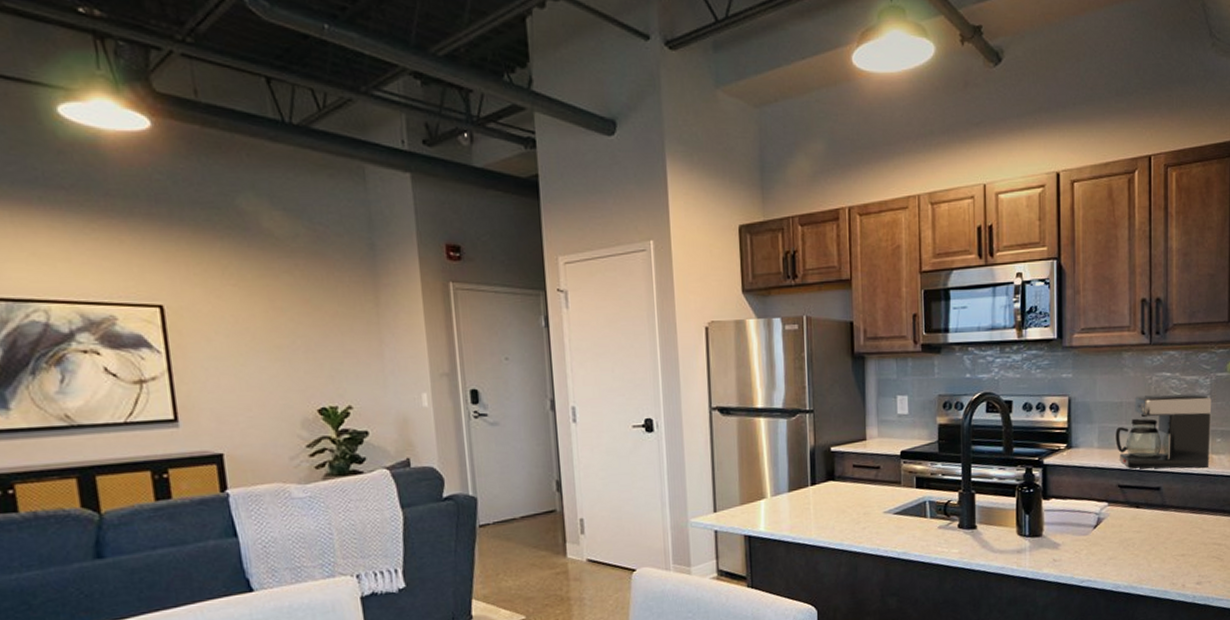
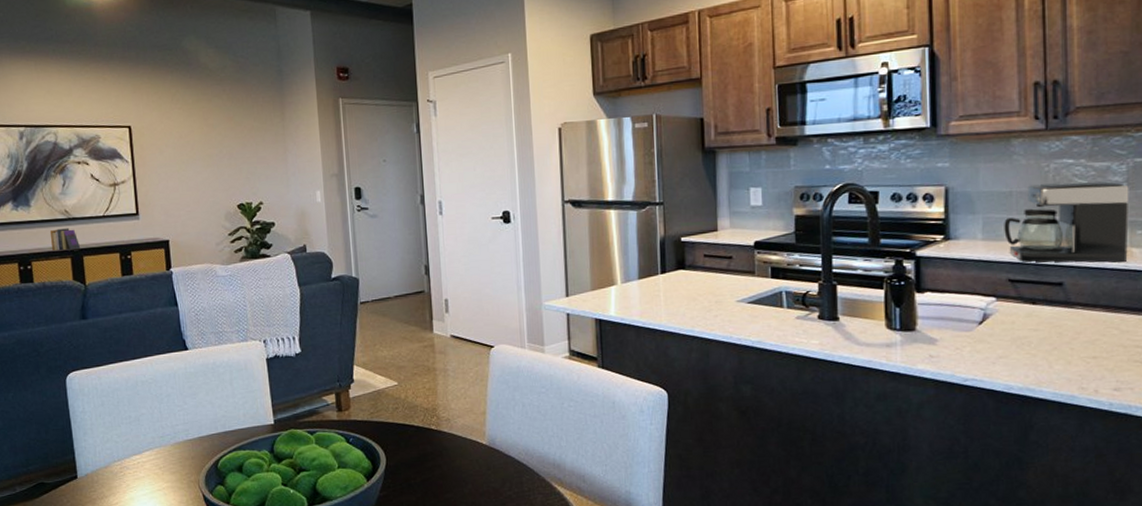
books: none [42,438,92,470] -> present [49,228,81,252]

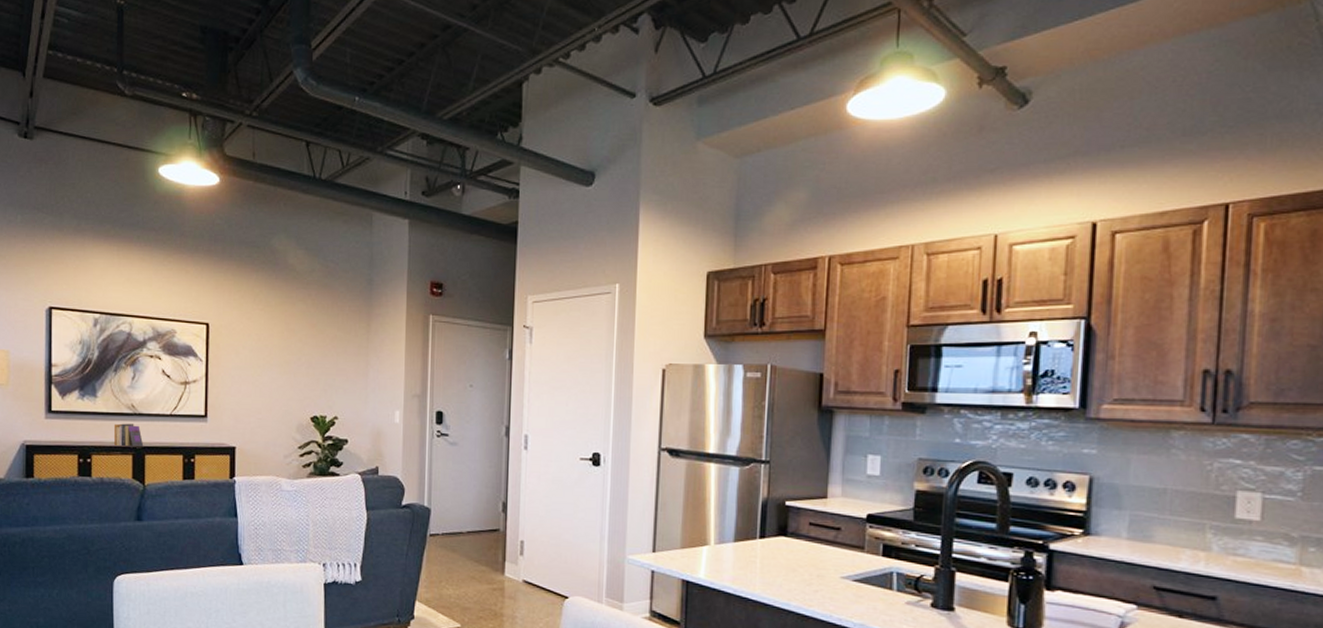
coffee maker: present [1004,181,1129,263] -> none [1153,484,1304,581]

